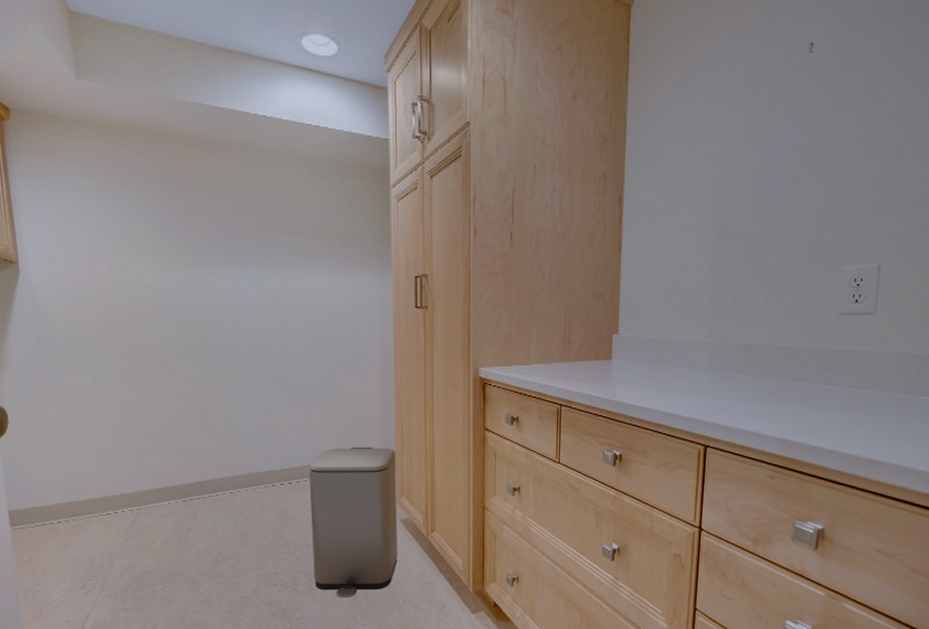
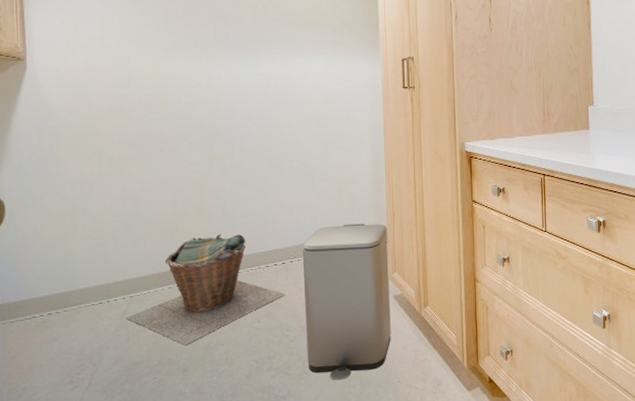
laundry basket: none [134,451,292,558] -> present [126,234,285,346]

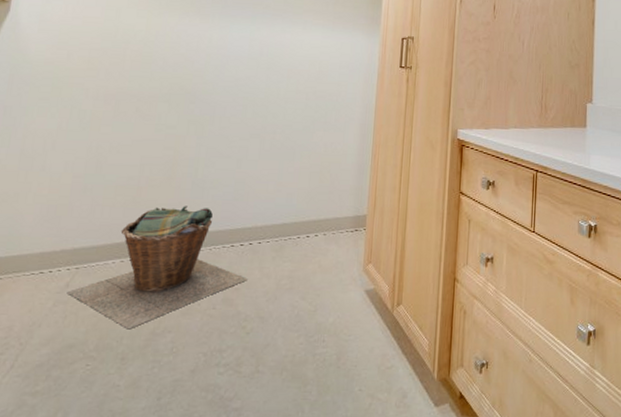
pedal bin: present [302,223,391,381] -> none [262,206,367,384]

